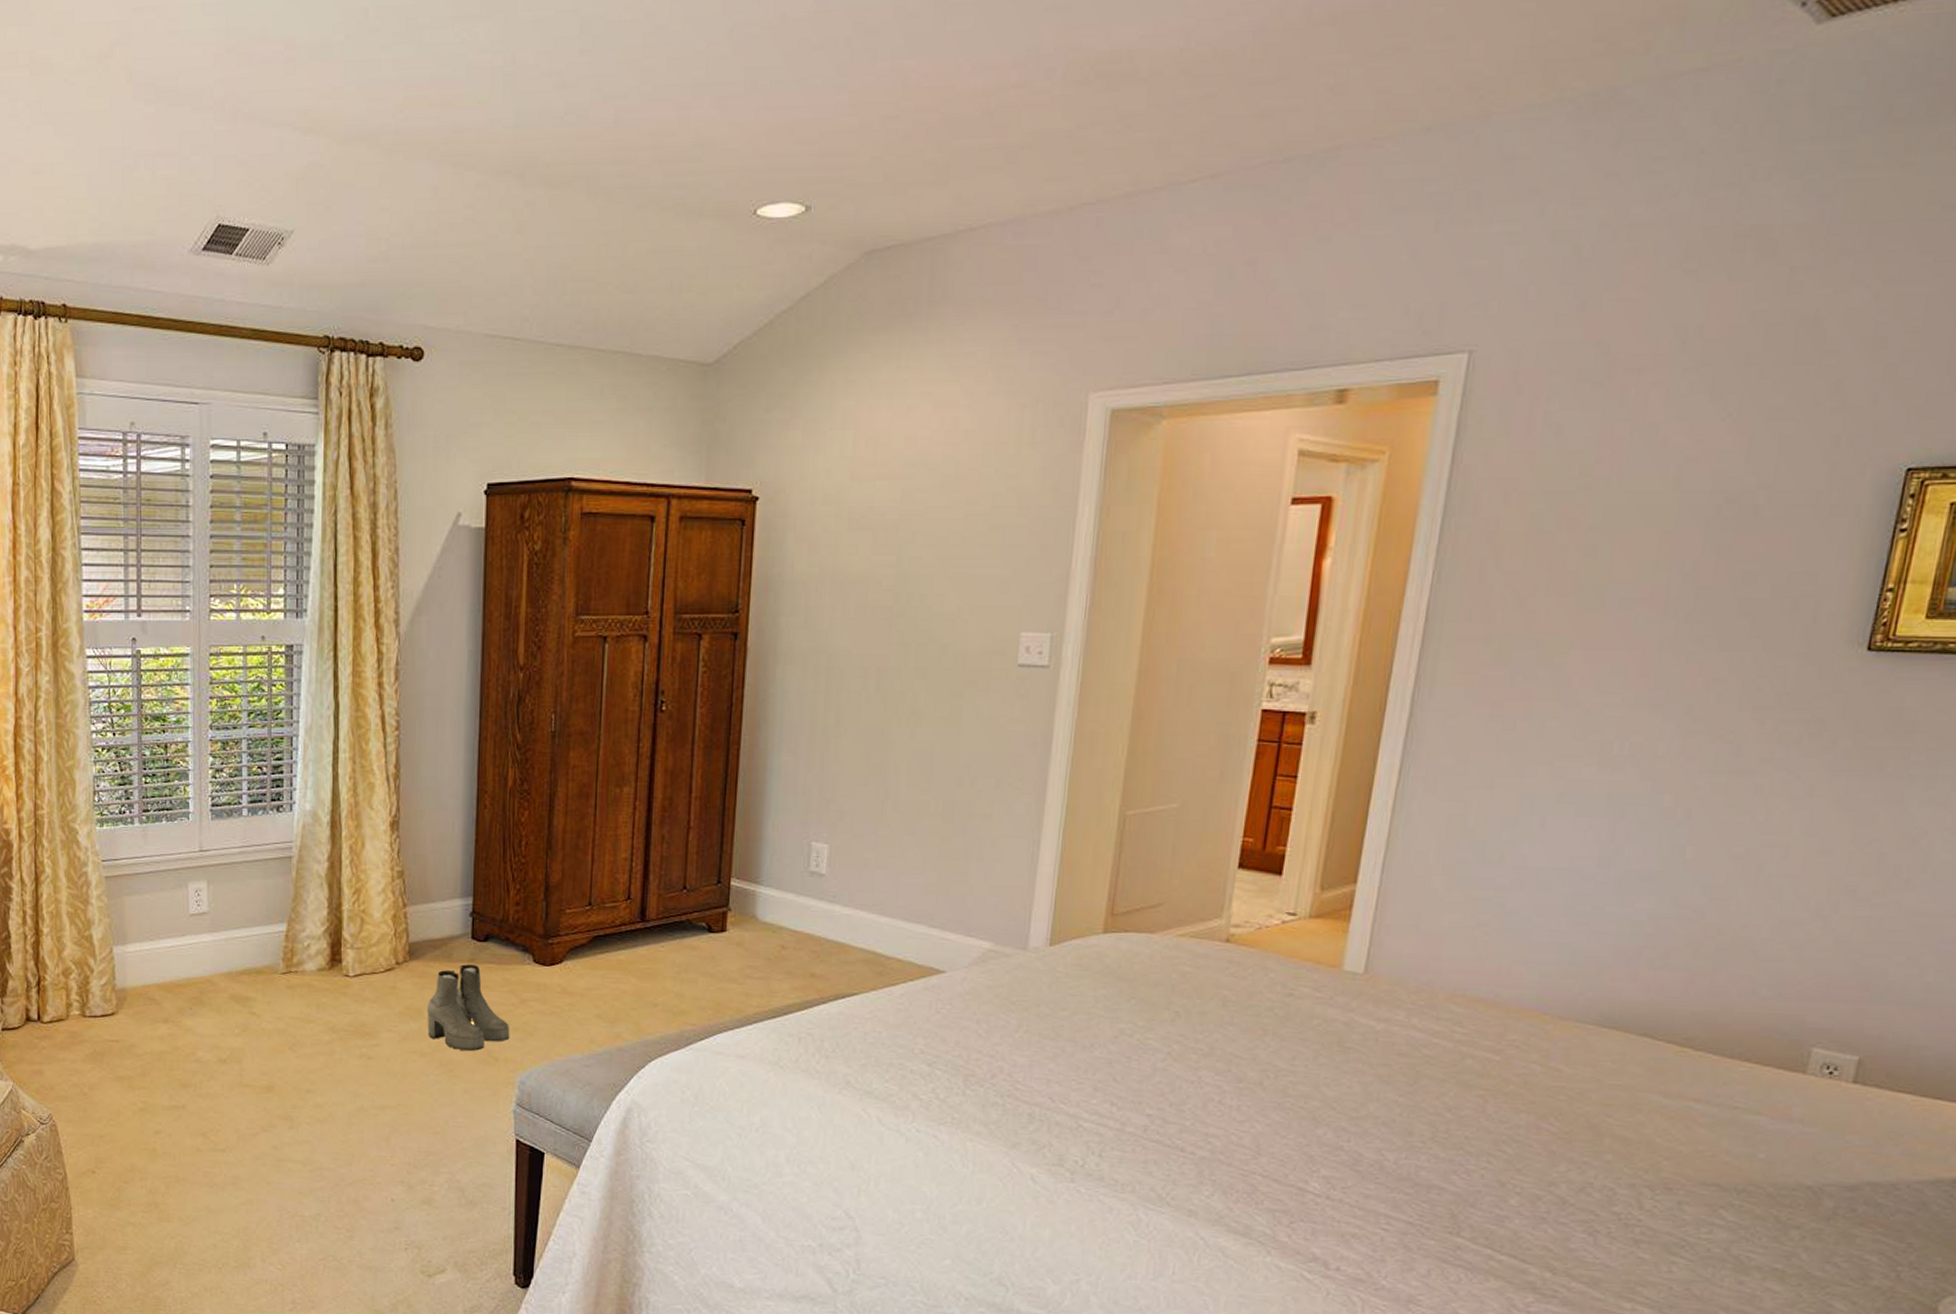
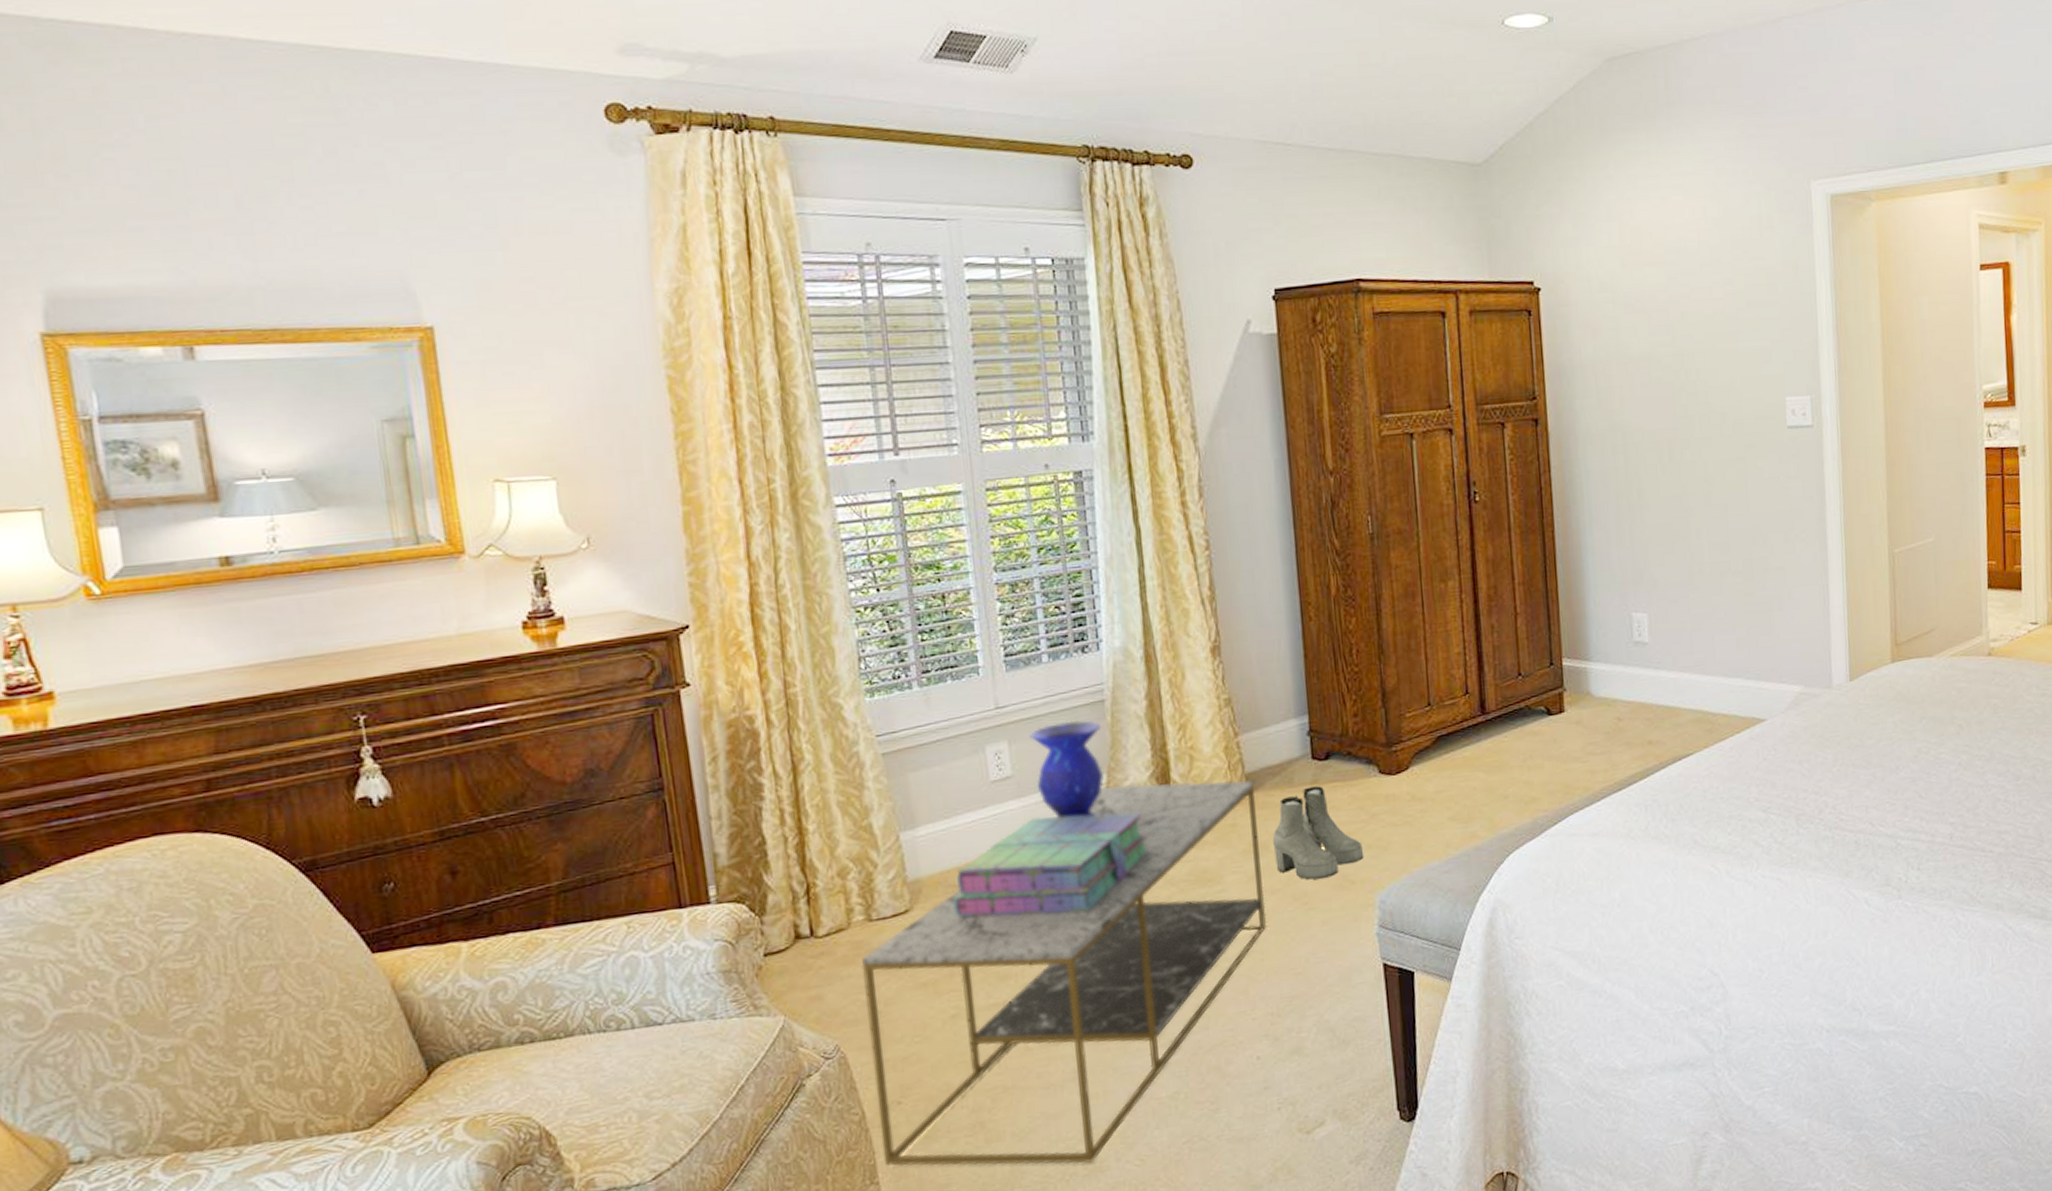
coffee table: none [74,934,417,1258] -> present [861,780,1268,1167]
stack of books: none [150,952,318,1042] -> present [953,813,1150,918]
vase: none [226,871,287,960] -> present [1030,720,1104,818]

